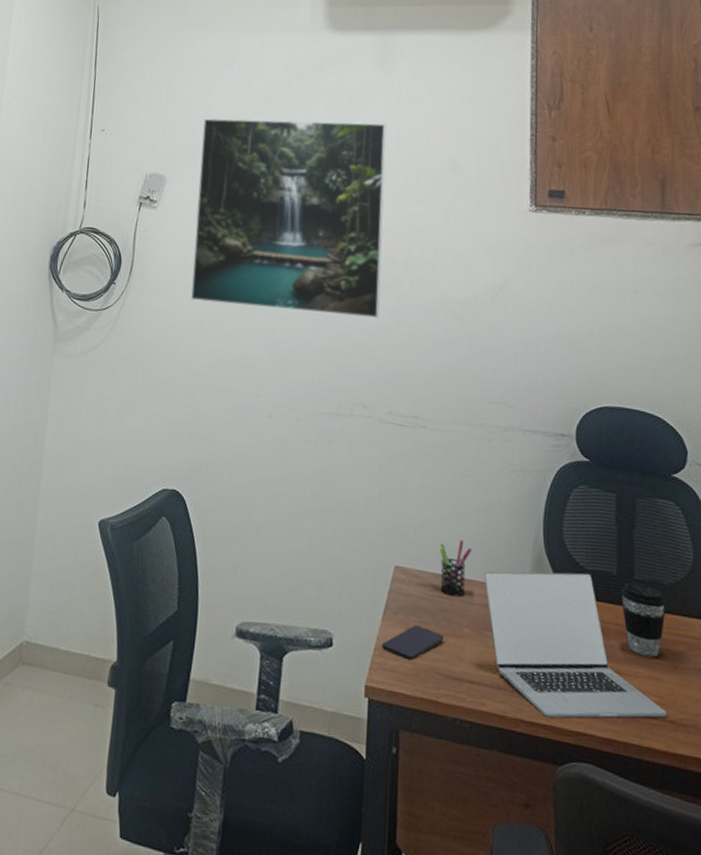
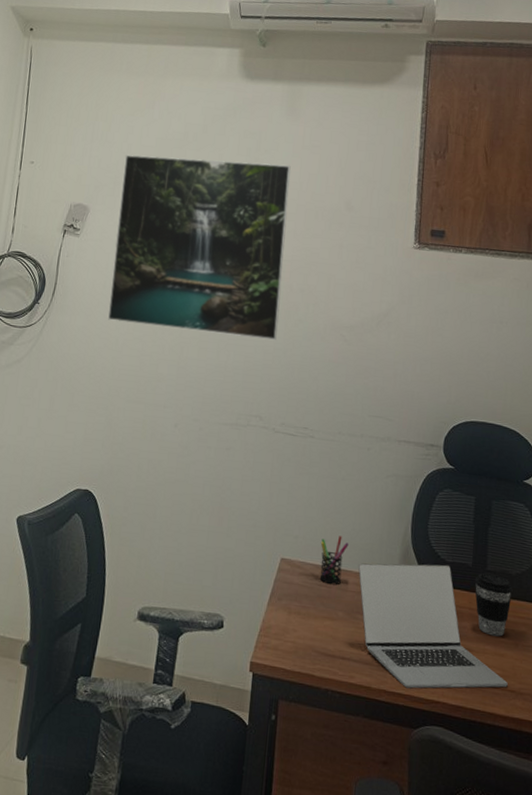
smartphone: present [382,625,445,661] -> none [267,609,322,640]

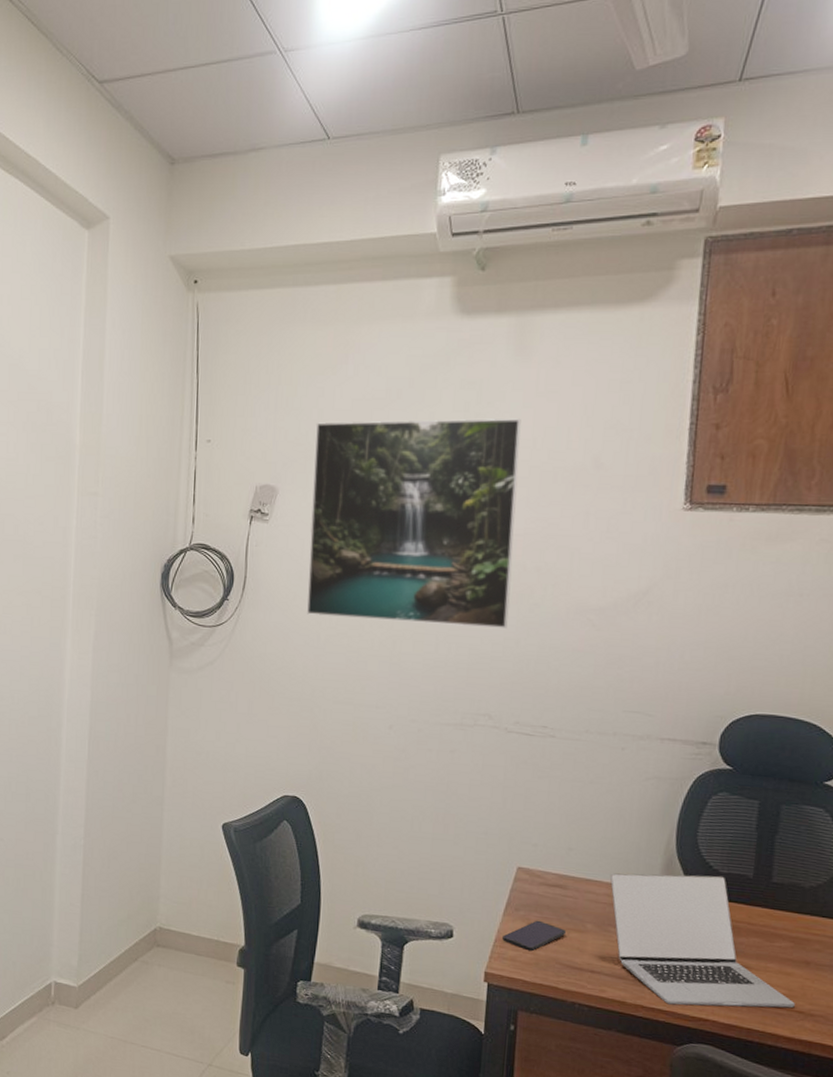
smartphone: none [267,609,322,640] -> present [502,920,567,952]
pen holder: present [319,536,349,585] -> none [563,844,599,896]
coffee cup: present [474,572,513,637] -> none [755,885,806,954]

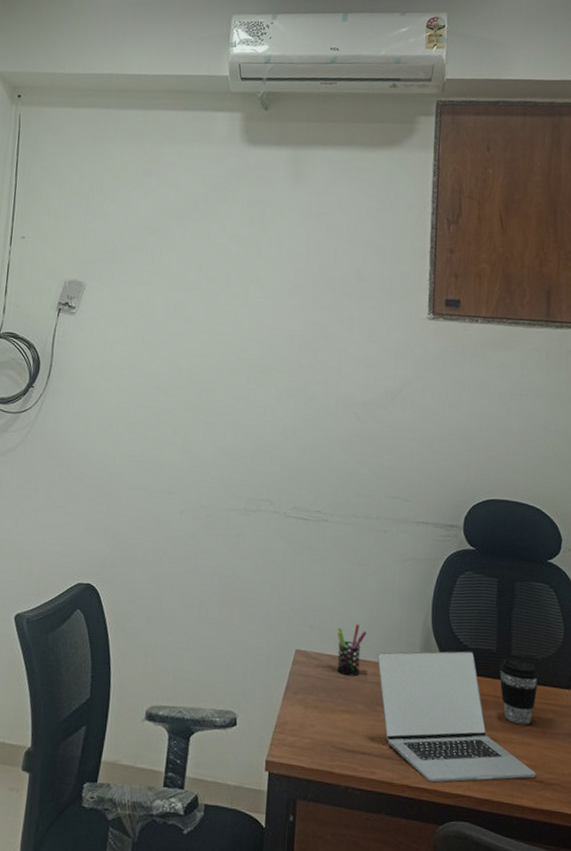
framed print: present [306,418,521,628] -> none [106,227,297,419]
smartphone: present [502,920,567,952] -> none [282,703,340,736]
pen holder: none [563,844,599,896] -> present [337,624,367,677]
coffee cup: none [755,885,806,954] -> present [499,658,539,725]

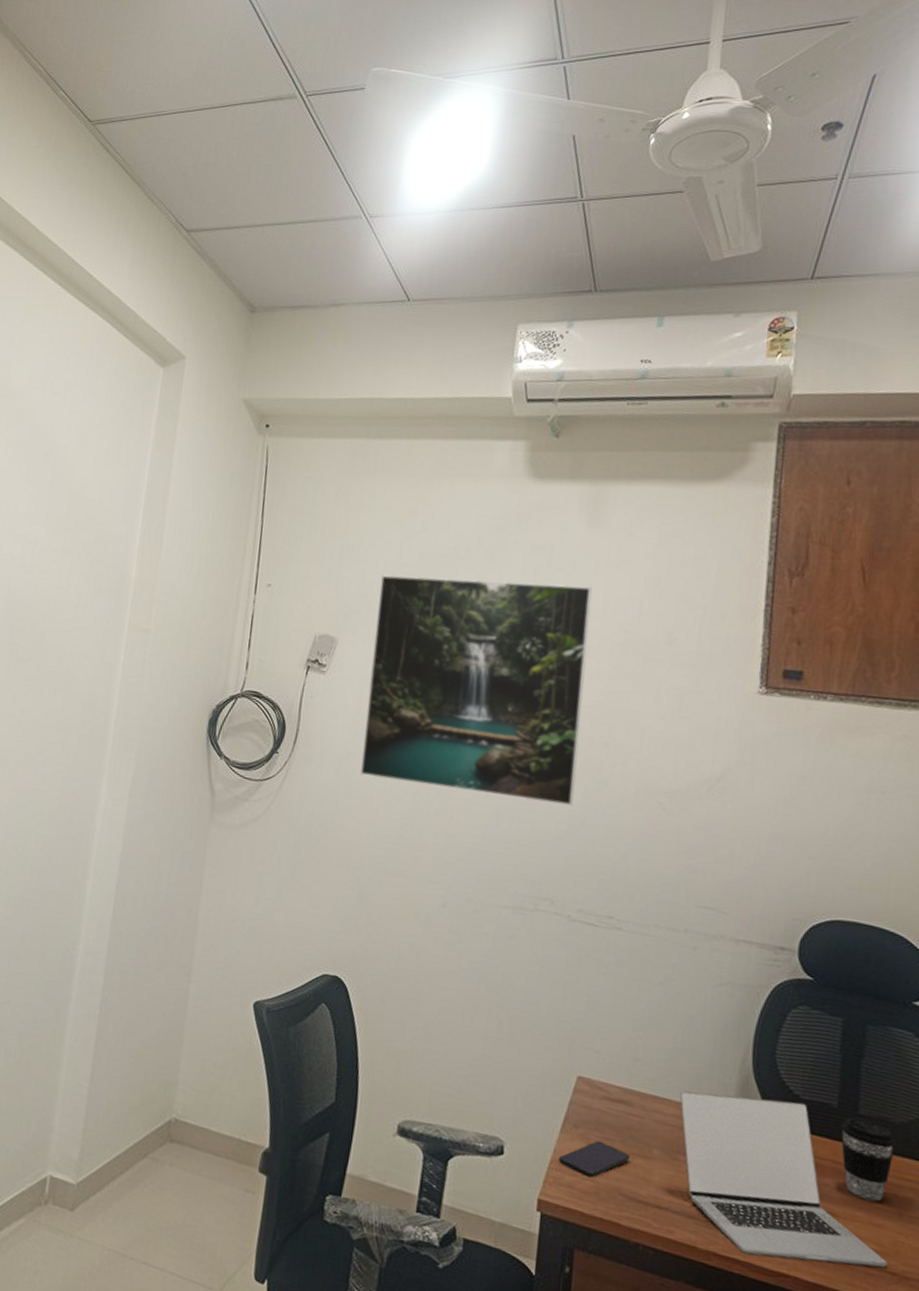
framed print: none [106,227,297,419] -> present [359,575,592,806]
smartphone: none [282,703,340,736] -> present [559,1140,631,1178]
pen holder: present [337,624,367,677] -> none [628,1054,667,1116]

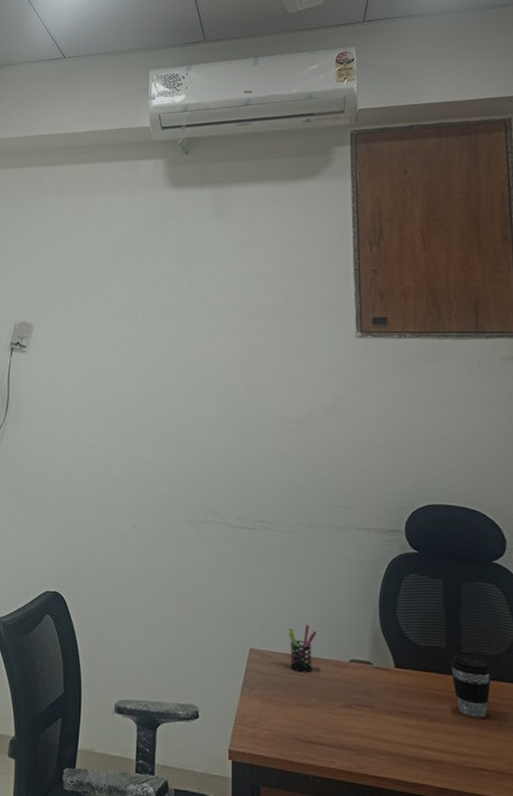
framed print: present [359,575,592,806] -> none [59,267,226,437]
smartphone: present [559,1140,631,1178] -> none [242,697,296,728]
pen holder: none [628,1054,667,1116] -> present [288,624,317,673]
laptop: present [680,1090,887,1269] -> none [329,648,495,773]

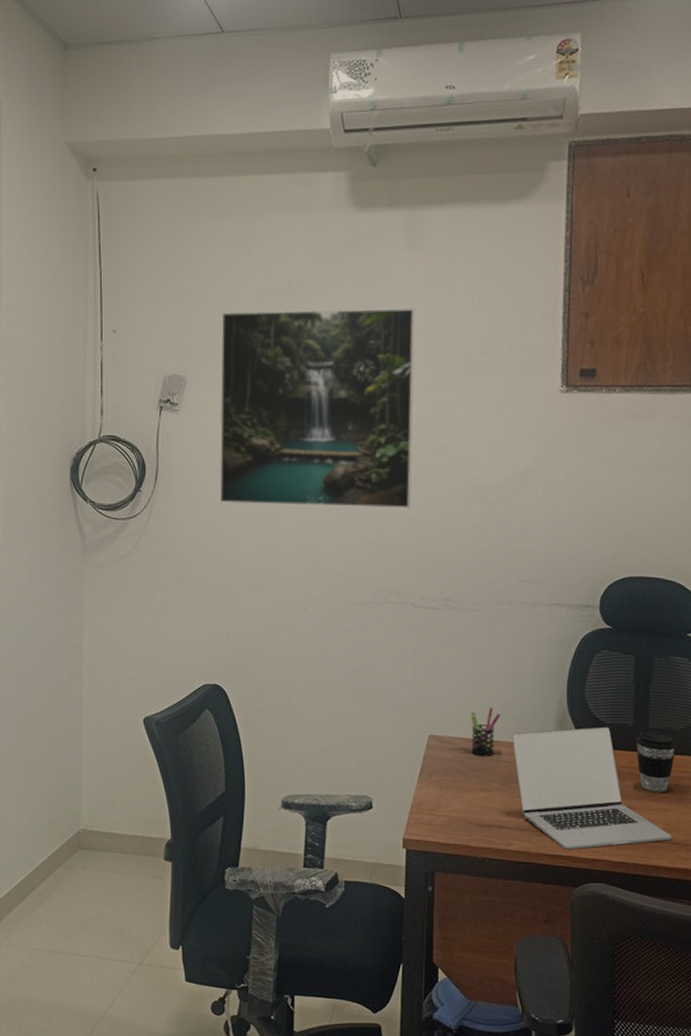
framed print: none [59,267,226,437] -> present [219,308,416,508]
laptop: none [329,648,495,773] -> present [512,726,672,850]

